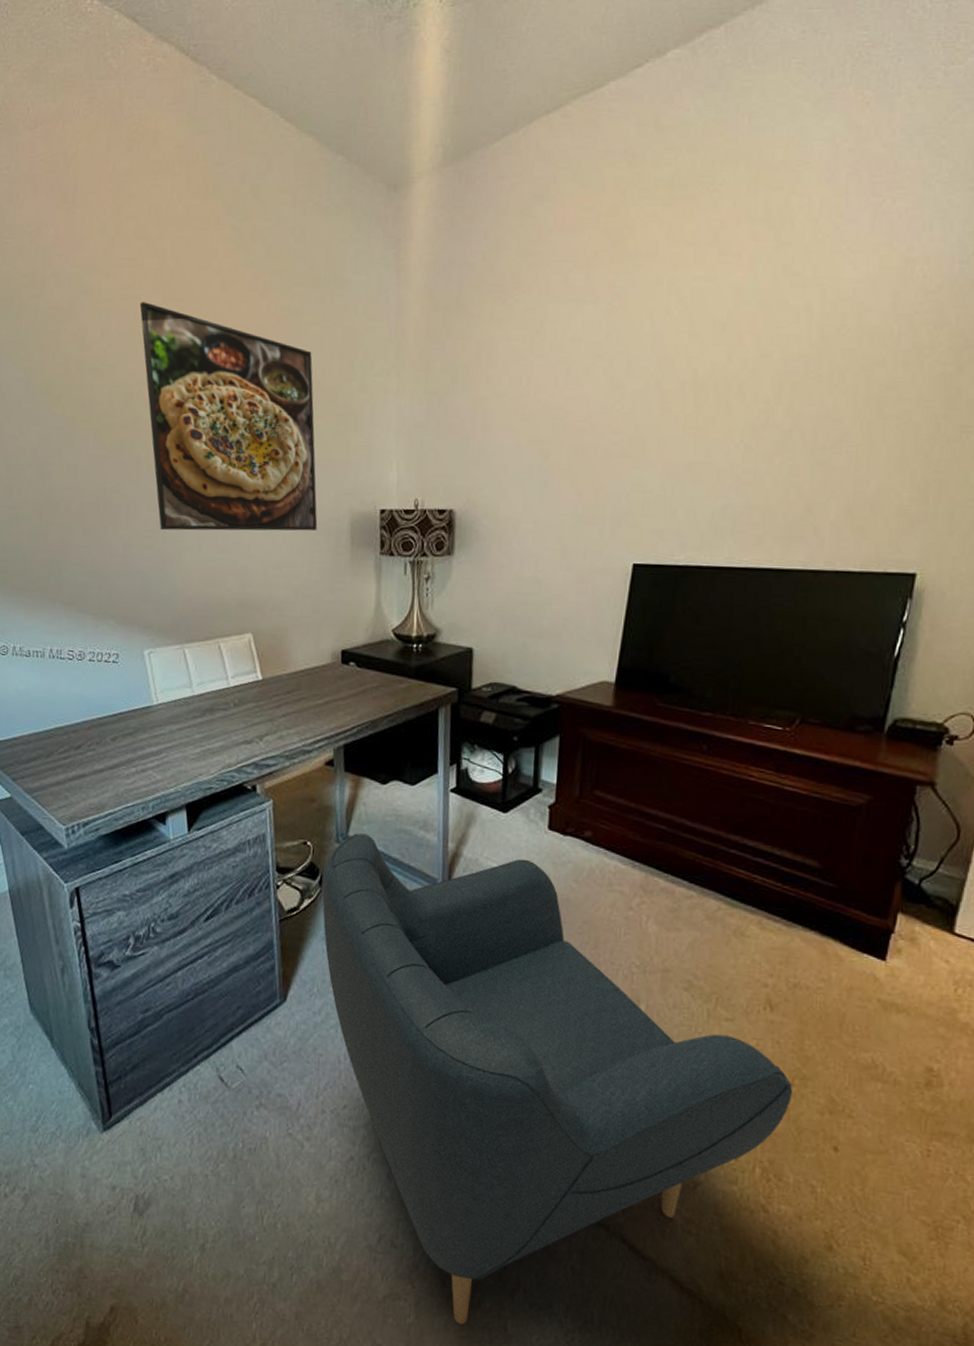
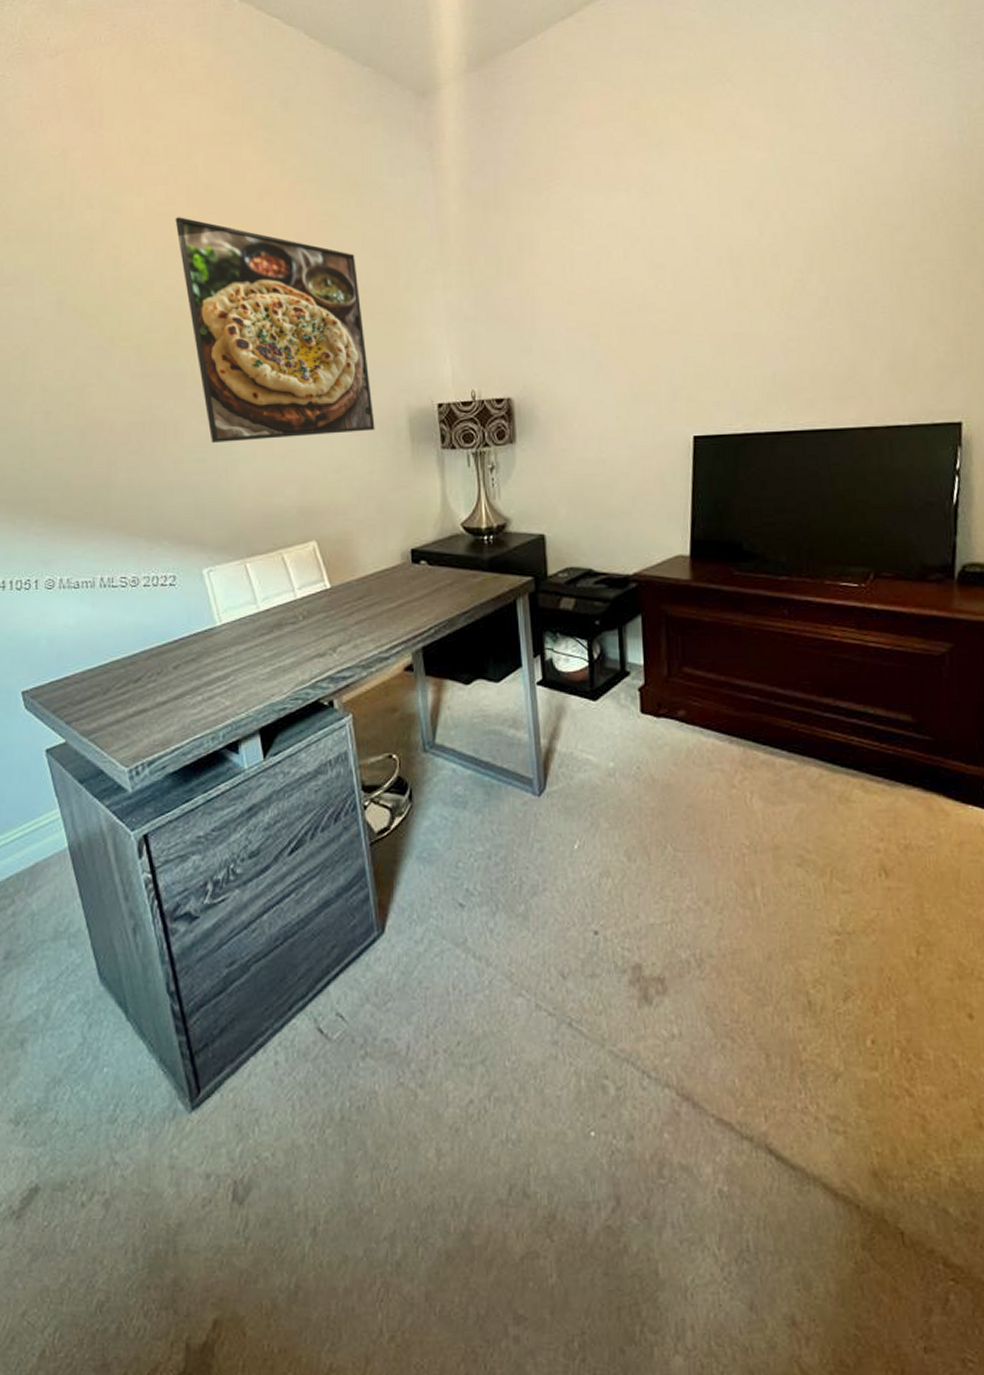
armchair: present [322,833,792,1325] -> none [411,740,920,1277]

